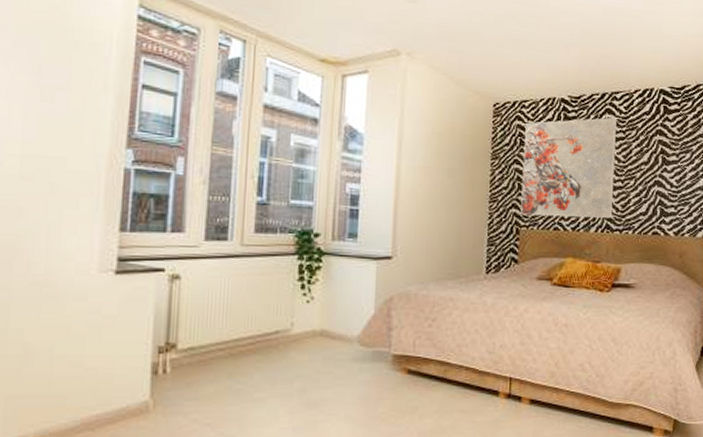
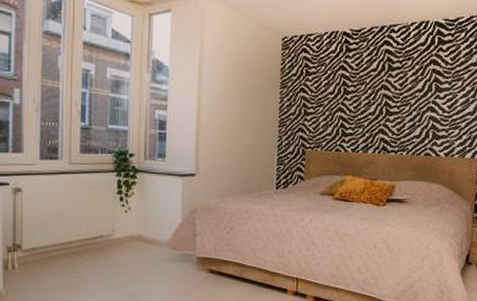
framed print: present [521,117,616,218] -> none [306,48,394,141]

